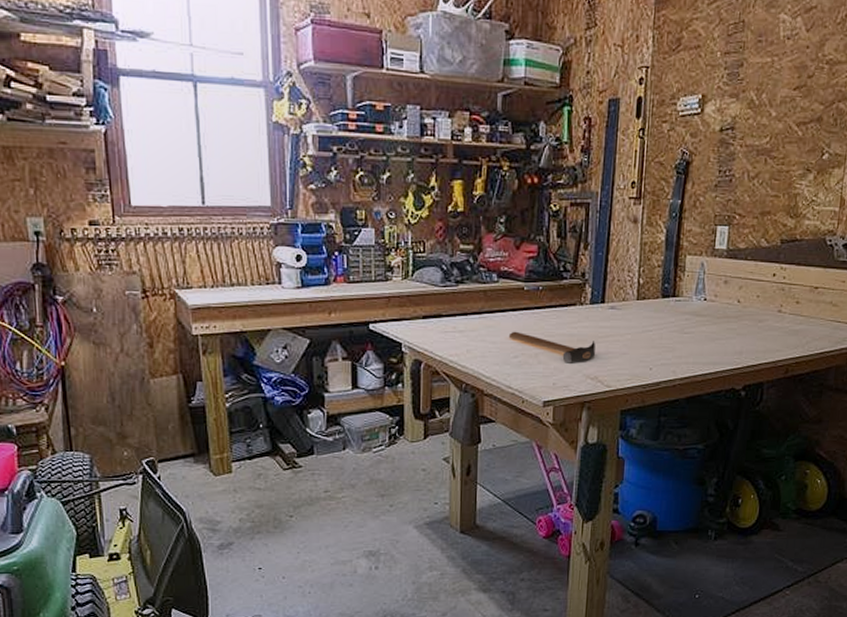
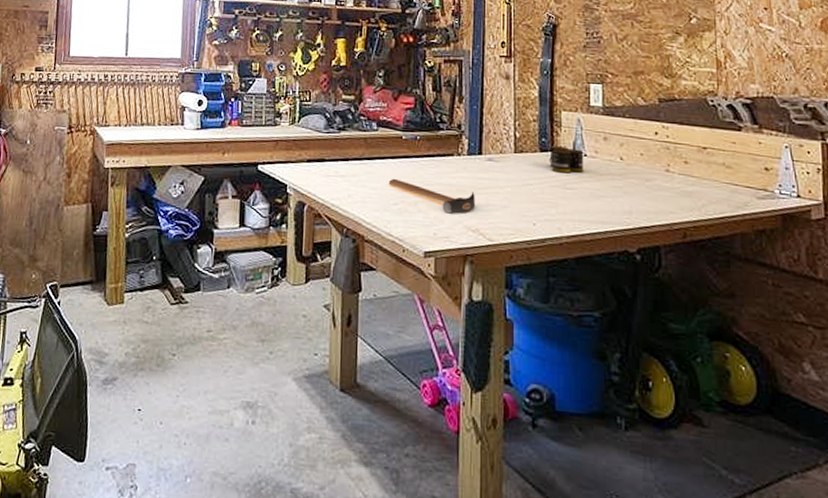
paint can: none [670,285,704,318] -> present [549,141,584,174]

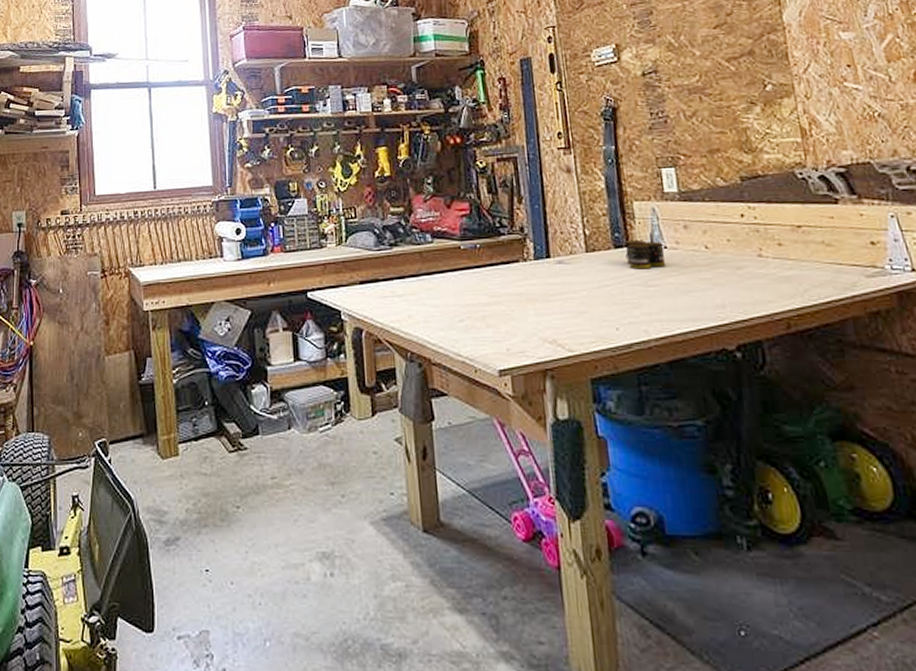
claw hammer: present [388,178,476,214] -> none [450,293,550,326]

